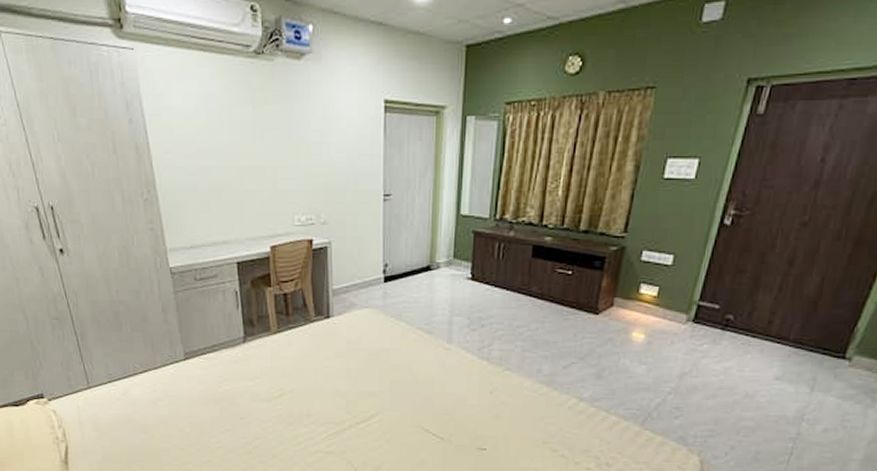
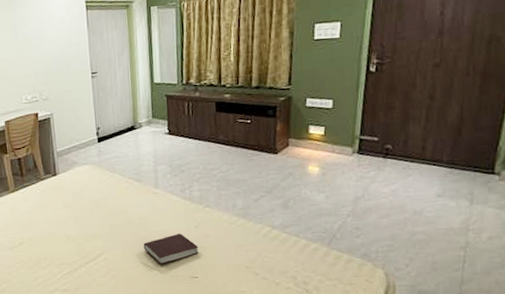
book: none [426,397,491,432] -> present [143,233,199,264]

